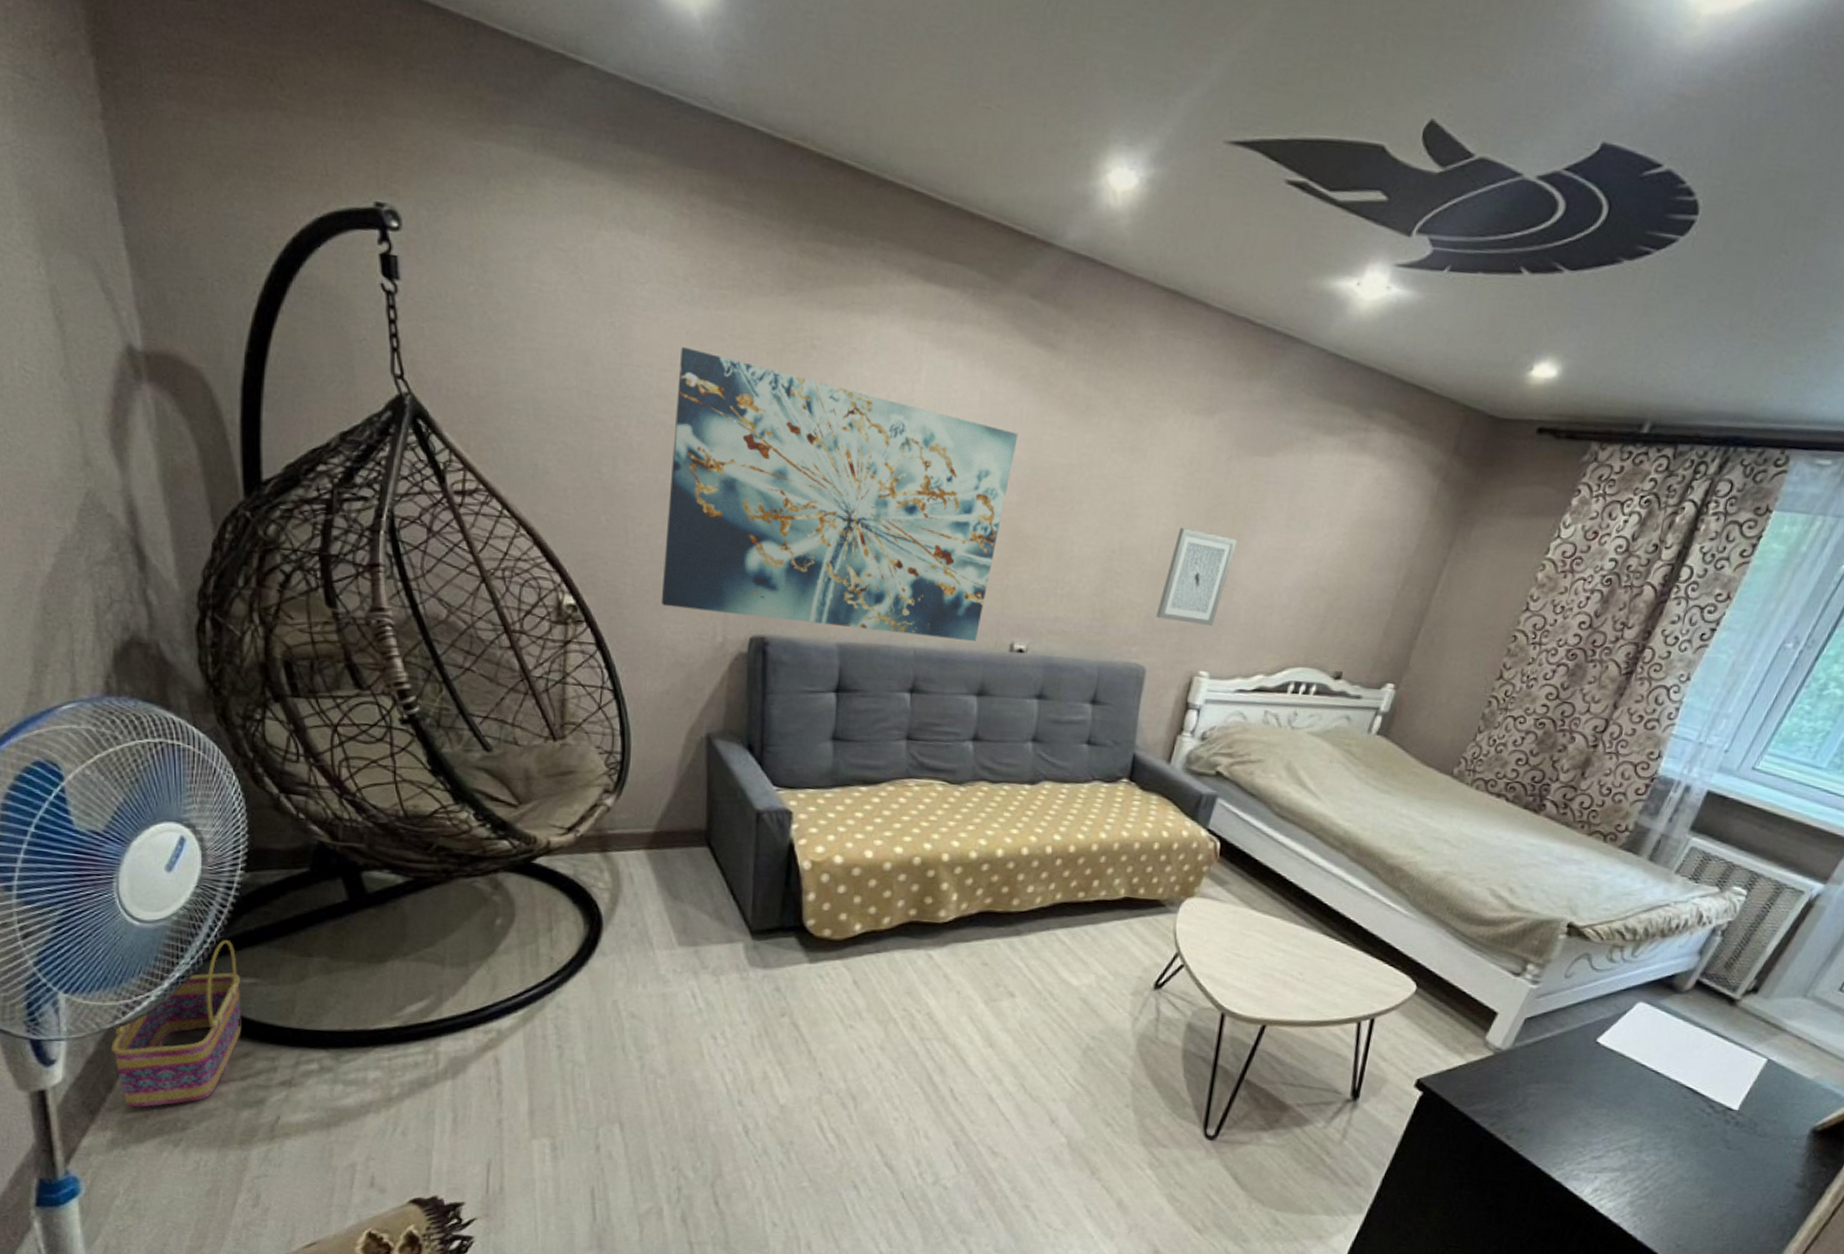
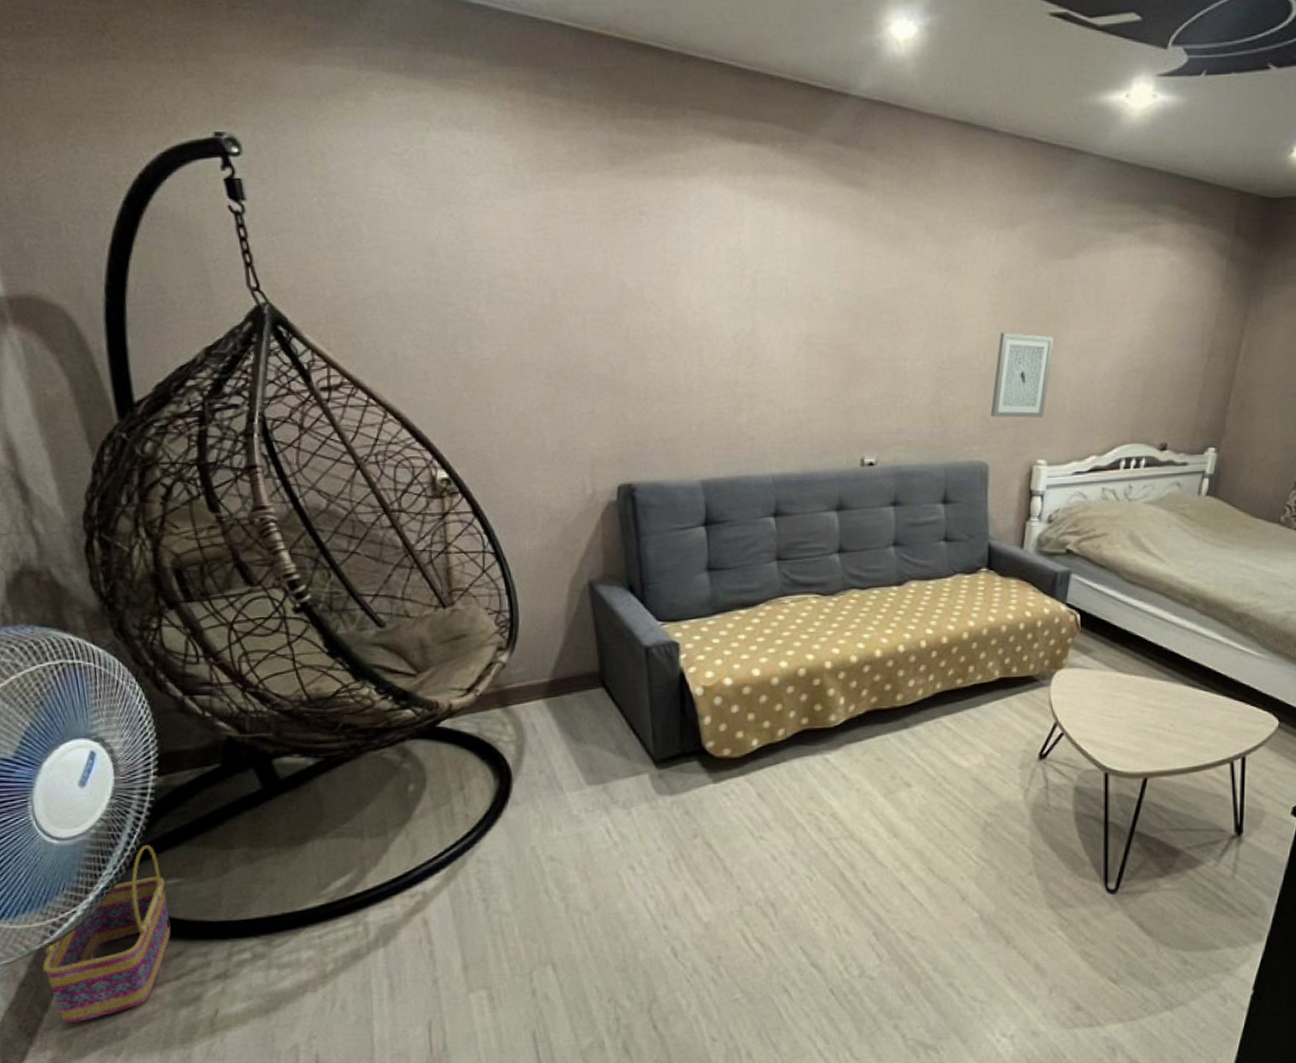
wall art: present [661,346,1018,641] -> none [519,227,841,468]

